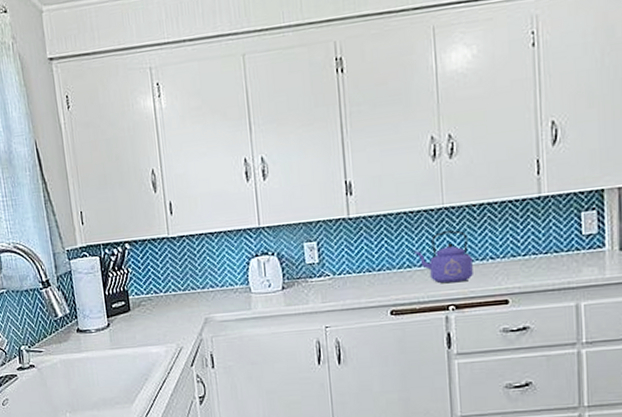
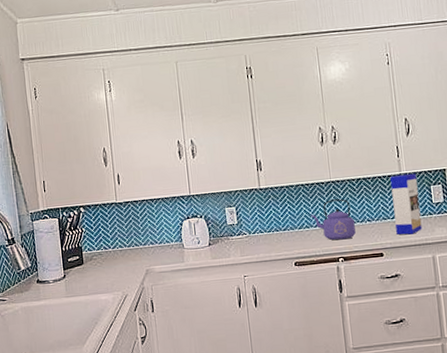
cereal box: none [525,195,565,277] -> present [390,173,422,235]

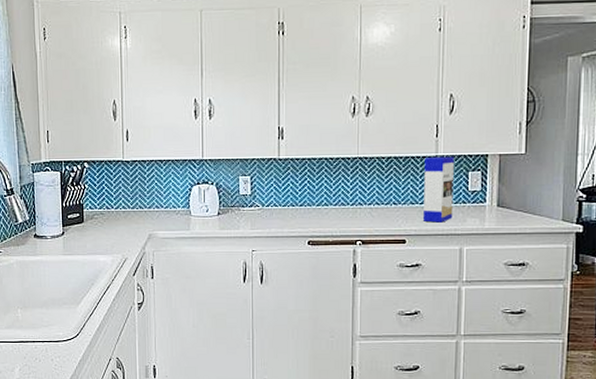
kettle: present [311,198,356,241] -> none [331,177,379,222]

